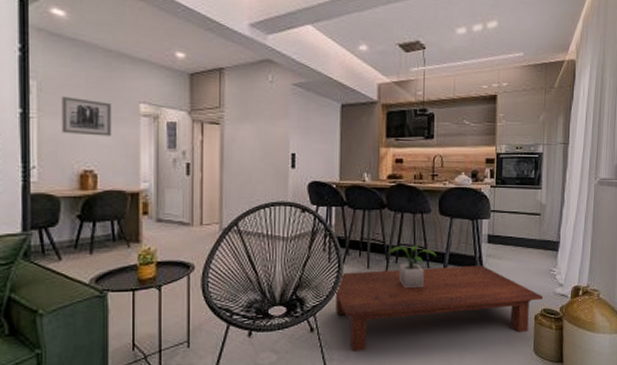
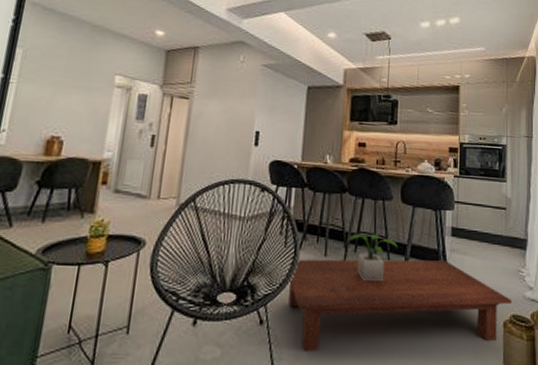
wall art: present [61,96,112,136] -> none [37,64,90,105]

